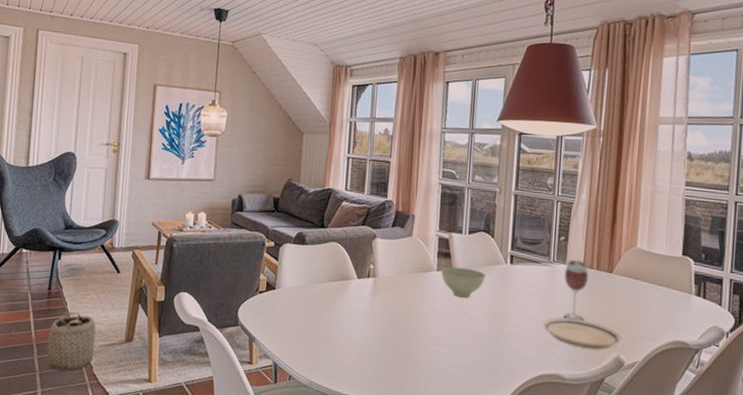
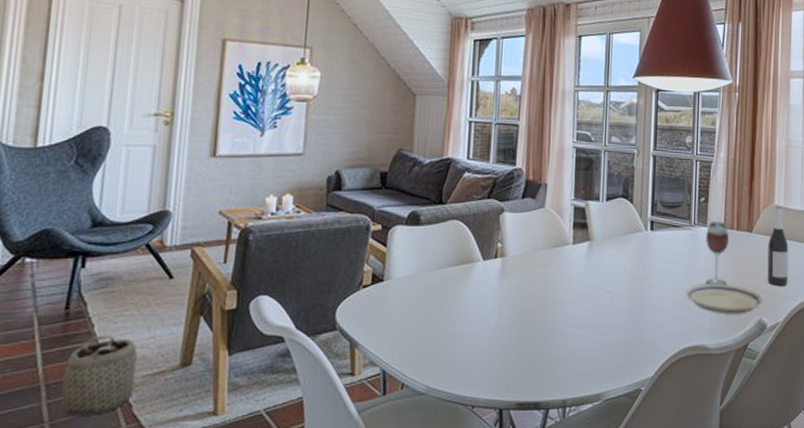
bowl: present [440,267,486,298] -> none [577,238,625,271]
wine bottle: none [626,249,651,327] -> present [767,206,789,286]

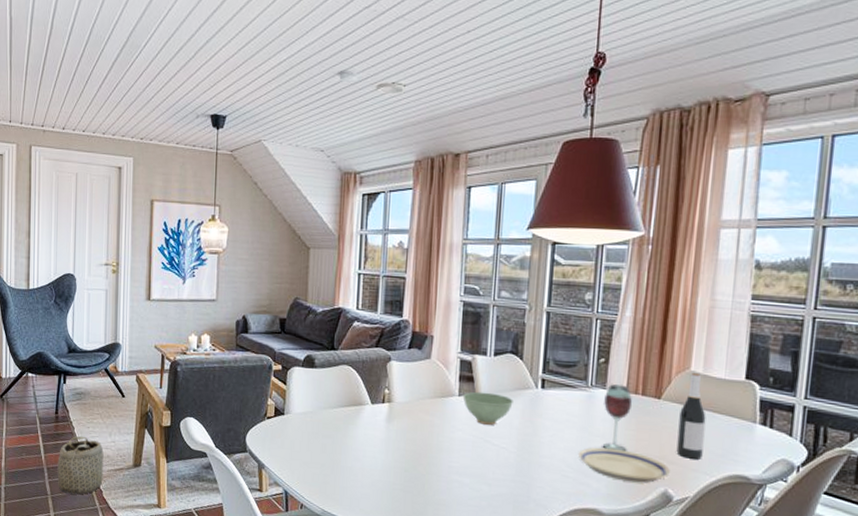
bowl: none [577,238,625,271] -> present [462,391,513,425]

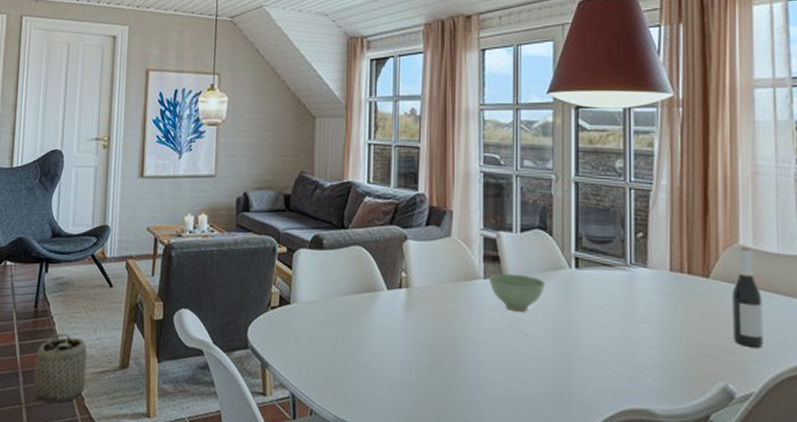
plate: present [578,447,670,483] -> none [622,335,728,377]
wineglass: present [603,384,633,451] -> none [647,262,679,339]

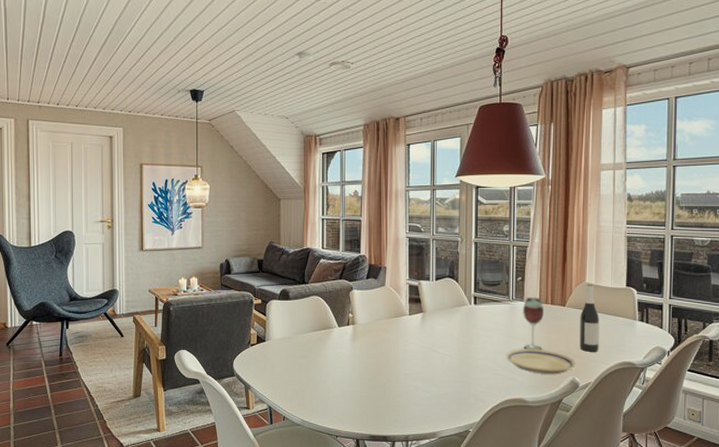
basket: present [33,332,87,403] -> none [63,374,106,427]
bowl: present [488,273,545,312] -> none [412,310,453,337]
plate: none [622,335,728,377] -> present [505,348,576,374]
wineglass: none [647,262,679,339] -> present [523,297,545,350]

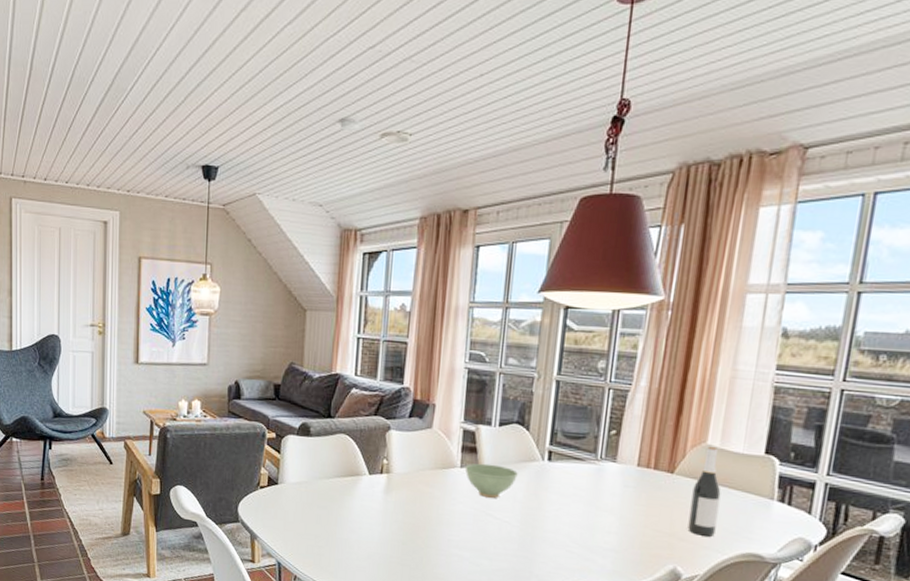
bowl: none [412,310,453,337] -> present [464,463,518,498]
plate: present [505,348,576,374] -> none [583,522,680,560]
wineglass: present [523,297,545,350] -> none [611,457,644,527]

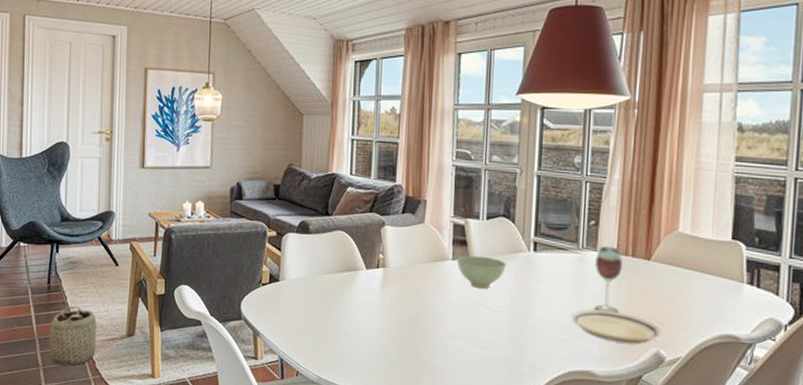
basket: none [44,503,91,563] -> present [49,305,97,366]
plate: none [583,522,680,560] -> present [571,309,661,344]
wineglass: none [611,457,644,527] -> present [595,246,623,313]
wine bottle: present [687,446,721,537] -> none [667,233,695,320]

